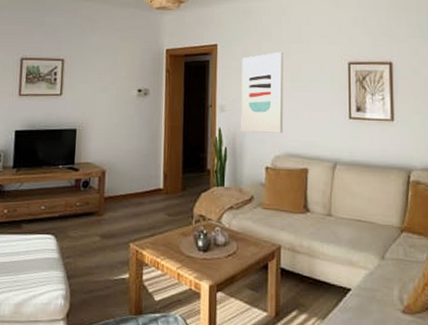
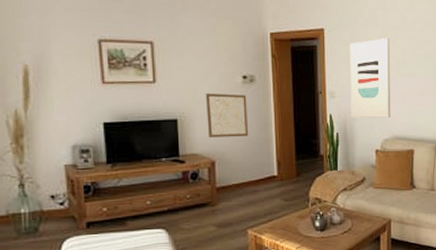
wall art: none [101,105,140,148] -> present [206,92,249,137]

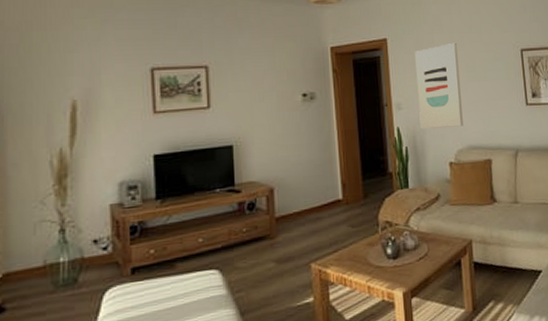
wall art: present [206,92,249,137] -> none [264,113,310,162]

